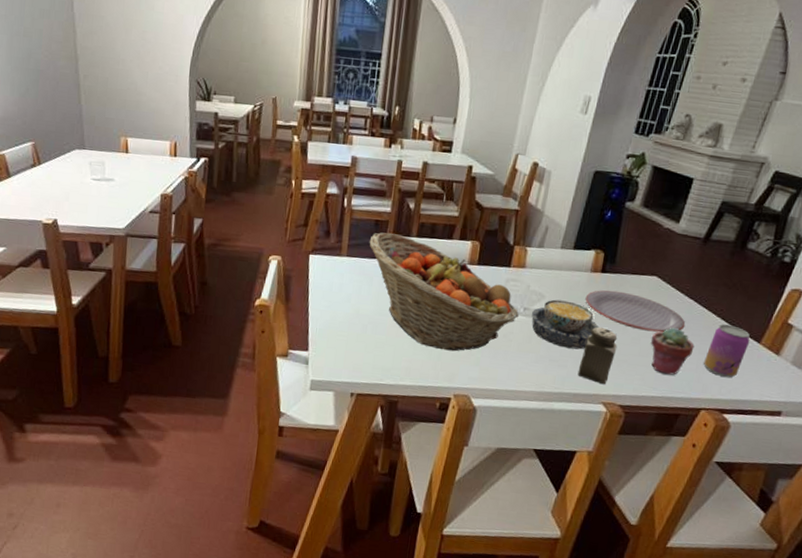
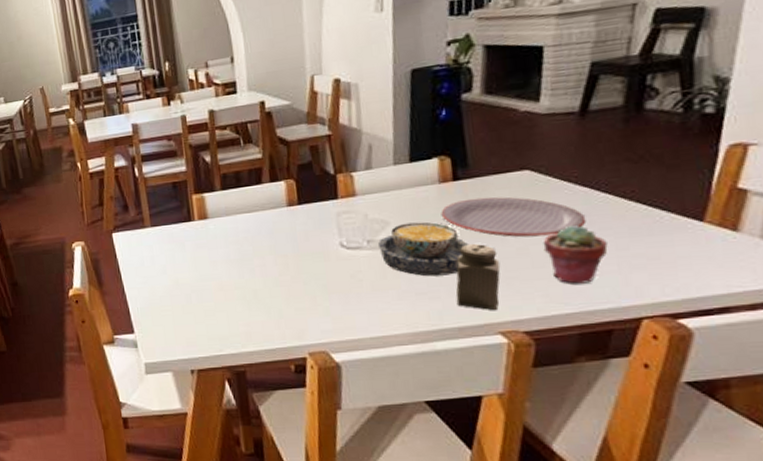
fruit basket: present [369,232,519,352] -> none [171,191,363,306]
beverage can: present [704,324,750,377] -> none [627,206,688,273]

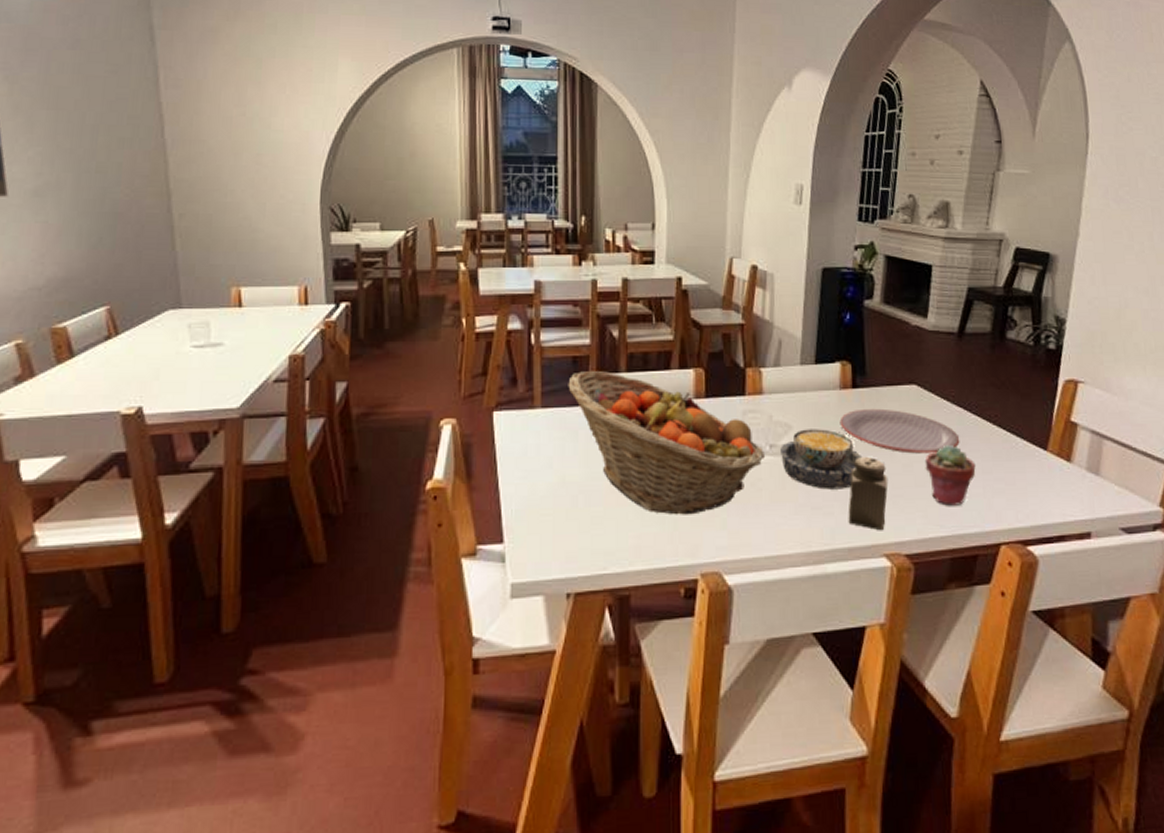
fruit basket: none [171,191,363,306] -> present [568,370,765,515]

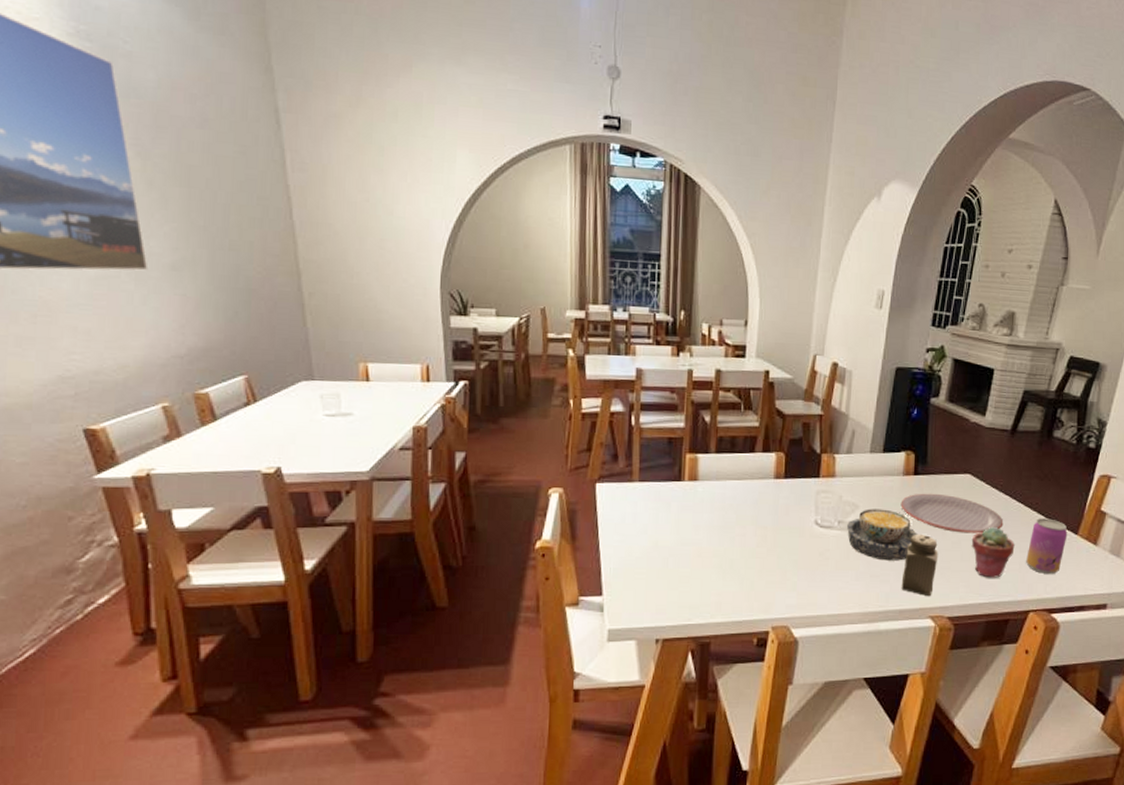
fruit basket: present [568,370,765,515] -> none [663,450,833,578]
beverage can: none [990,433,1036,498] -> present [1026,518,1068,574]

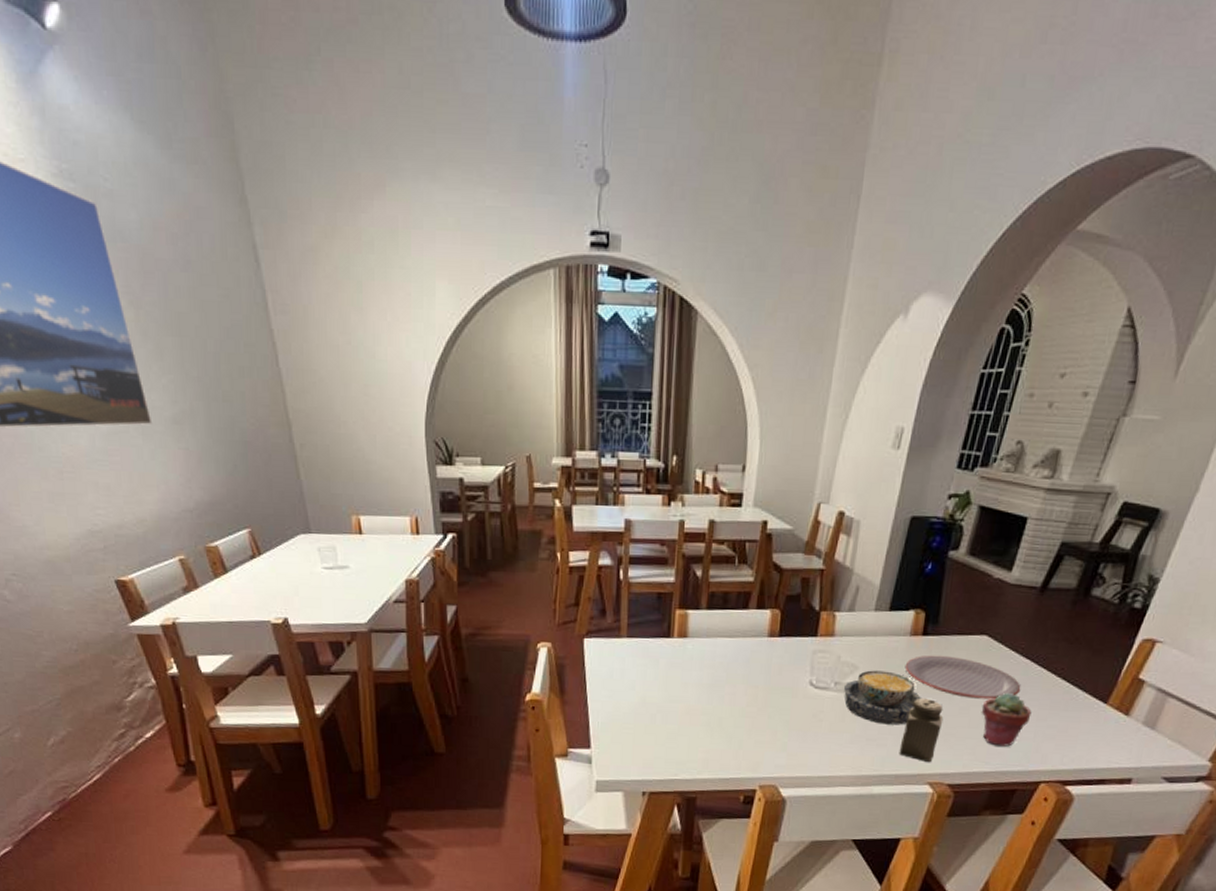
beverage can: present [1026,518,1068,574] -> none [1043,685,1096,744]

